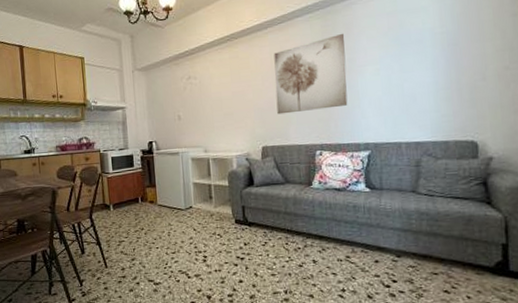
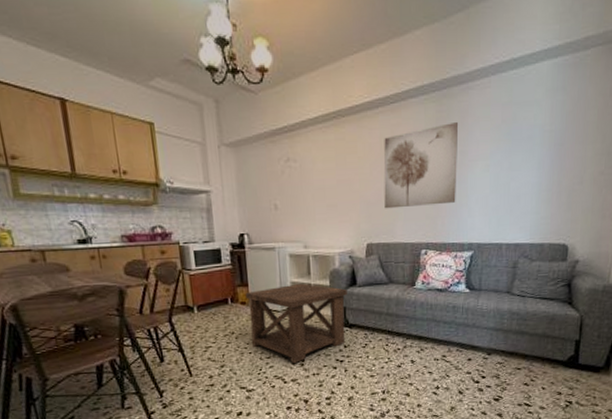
side table: none [153,183,245,259] -> present [245,283,347,363]

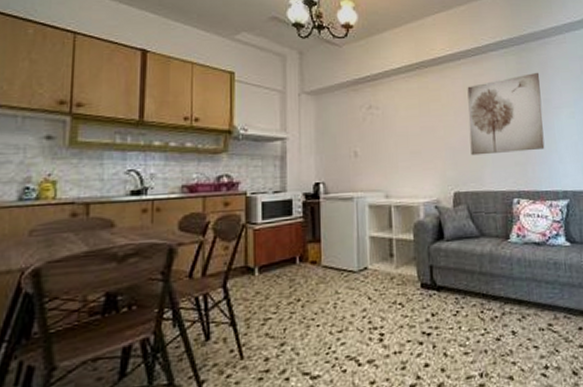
side table: present [245,283,347,363] -> none [316,237,434,338]

